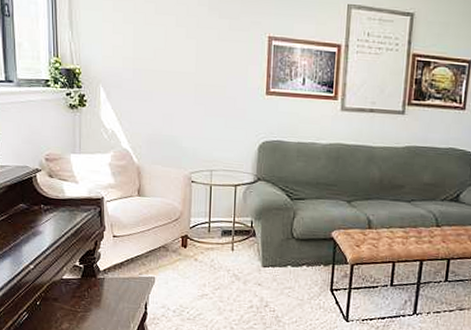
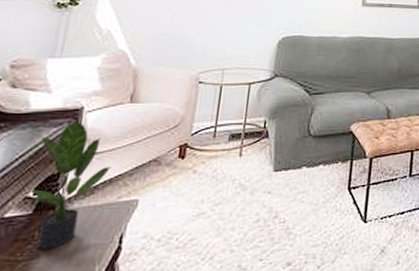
potted plant: none [77,207,131,306] -> present [30,120,111,249]

